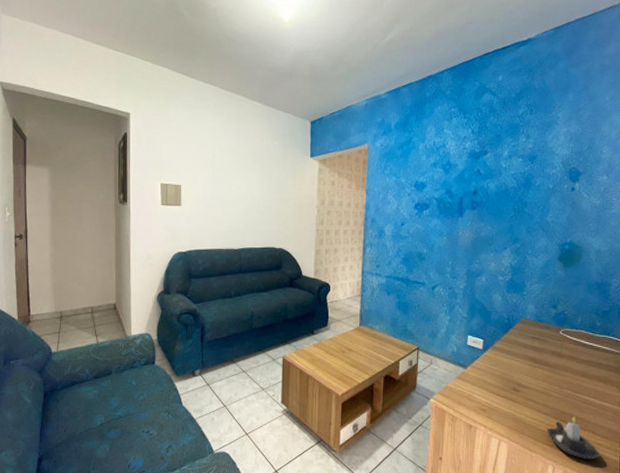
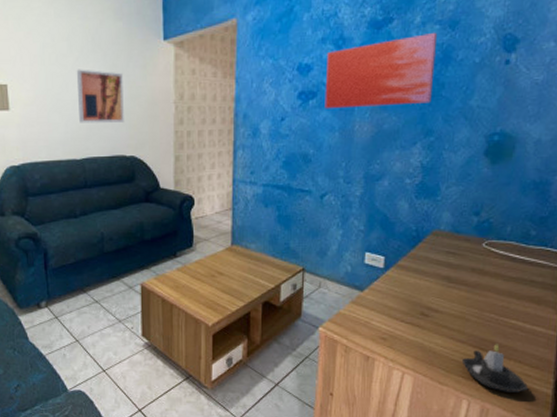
wall art: none [238,176,276,220] -> present [76,69,124,123]
wall art: none [435,163,521,218] -> present [324,32,438,109]

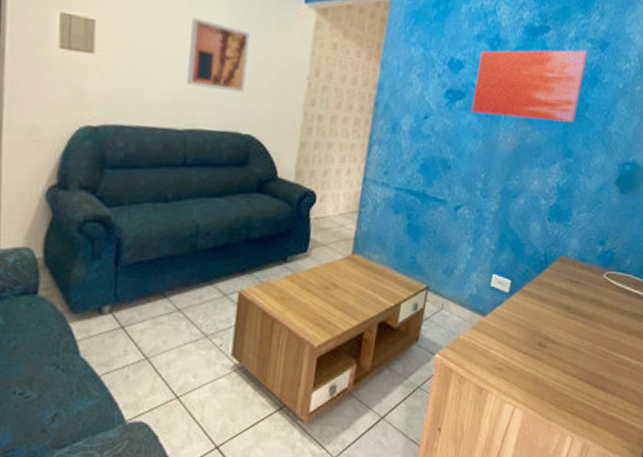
candle: present [461,343,529,392] -> none [570,377,627,429]

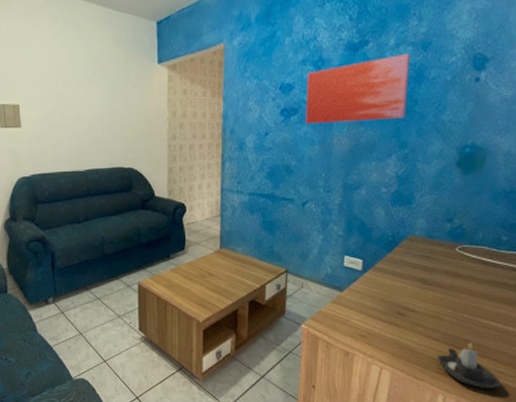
wall art: present [187,17,250,92] -> none [80,90,123,139]
candle: none [570,377,627,429] -> present [437,341,502,388]

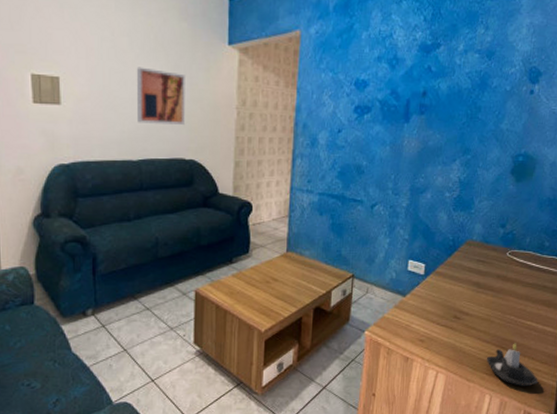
wall art: none [80,90,123,139] -> present [136,67,185,125]
wall art: present [305,53,411,125] -> none [378,60,477,125]

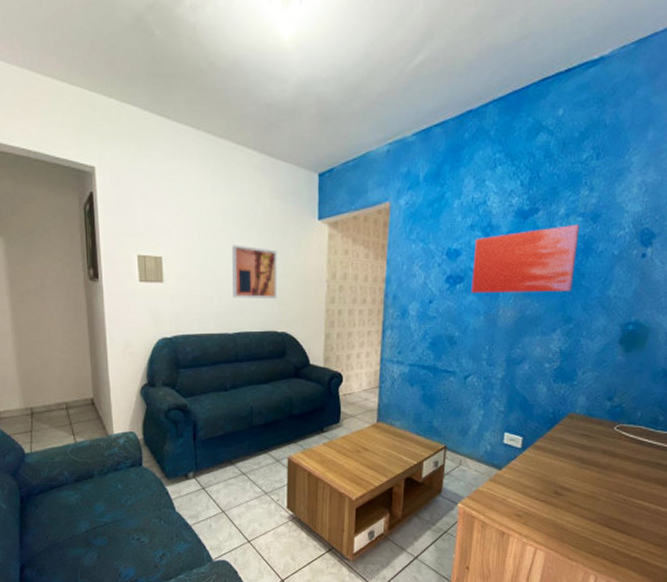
wall art: none [378,60,477,125] -> present [471,224,580,294]
candle: present [486,342,539,386] -> none [590,521,652,569]

